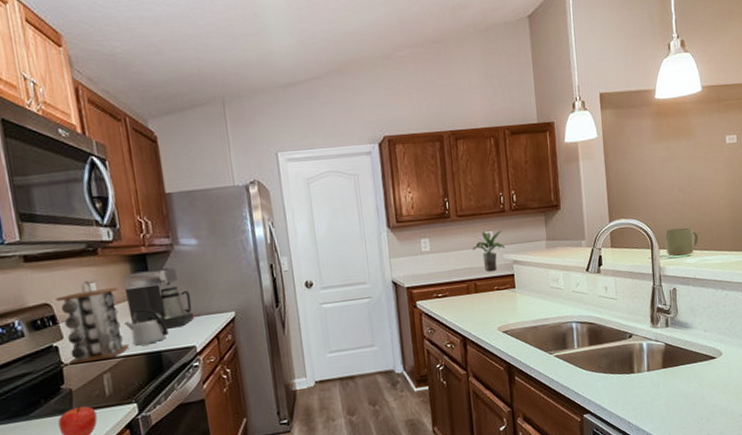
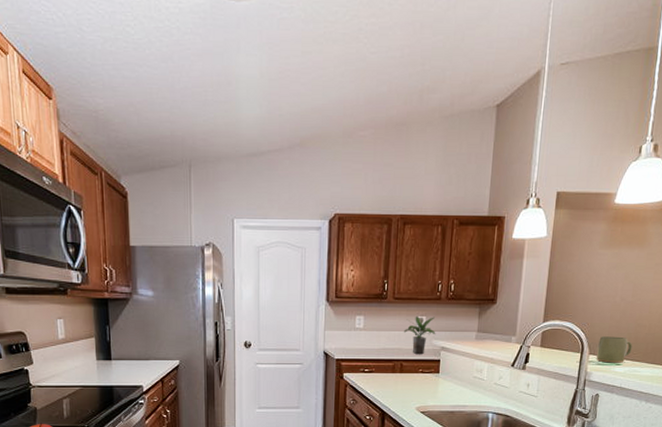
spice rack: present [56,280,130,365] -> none [29,315,87,387]
coffee maker: present [122,267,194,329] -> none [86,313,143,368]
kettle: present [124,308,169,347] -> none [84,346,121,380]

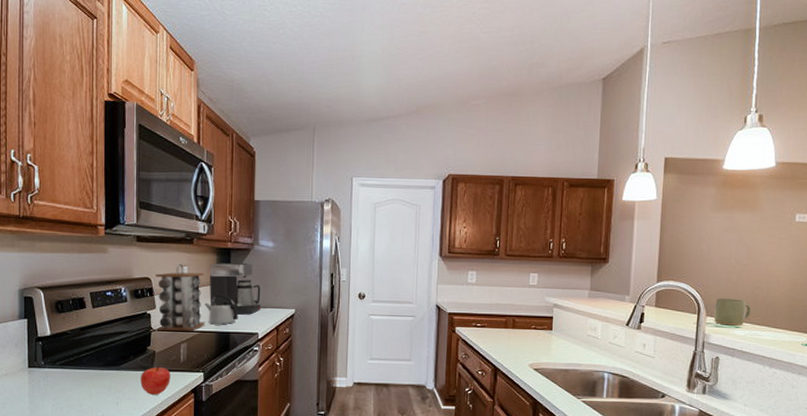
spice rack: none [29,315,87,387] -> present [155,263,205,332]
kettle: none [84,346,121,380] -> present [205,293,238,326]
coffee maker: none [86,313,143,368] -> present [209,262,261,315]
potted plant: present [403,317,436,355] -> none [515,273,548,311]

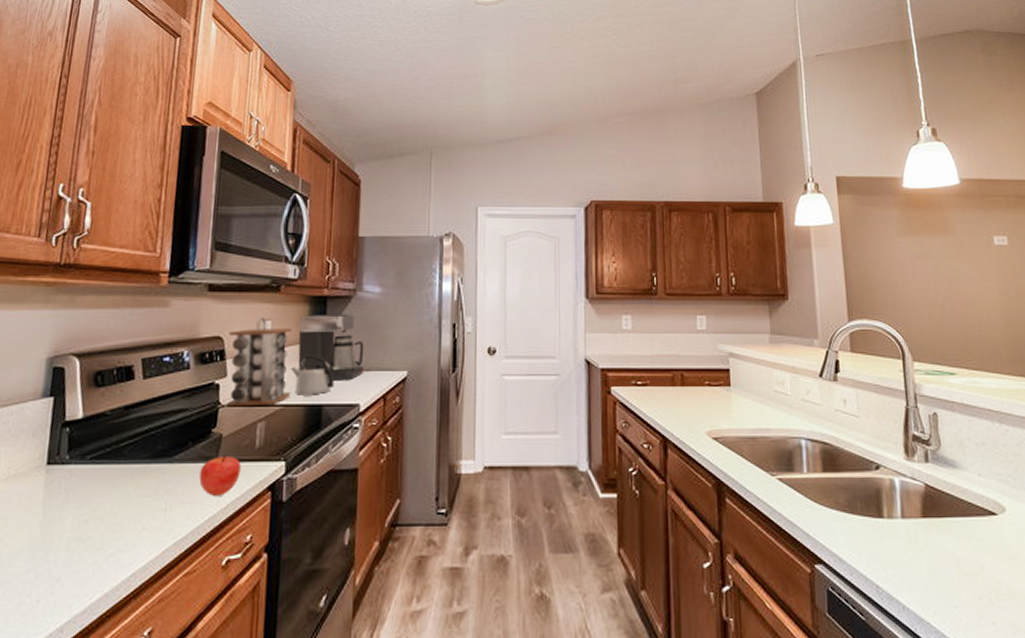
mug: present [713,298,751,326] -> none [920,339,965,372]

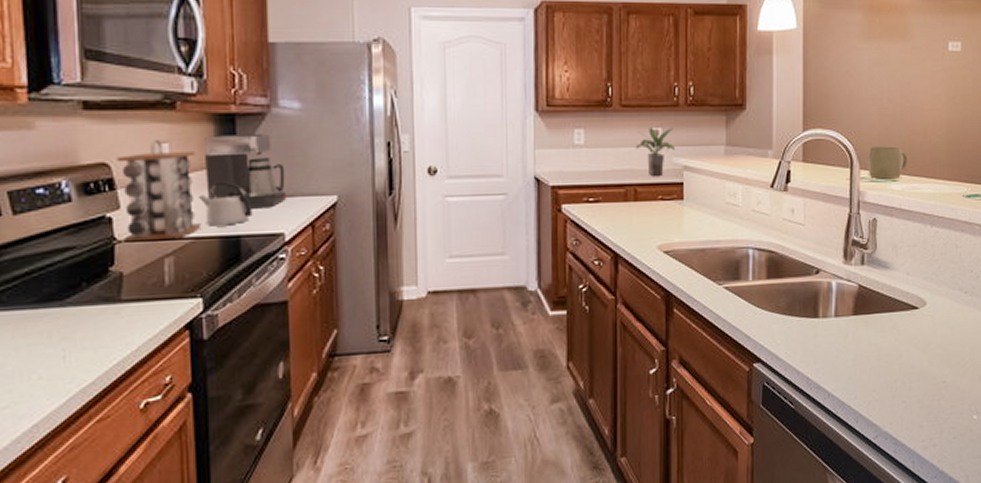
fruit: present [199,455,241,496] -> none [100,295,150,339]
potted plant: none [680,316,721,363] -> present [635,128,676,177]
mug: none [920,339,965,372] -> present [868,146,908,179]

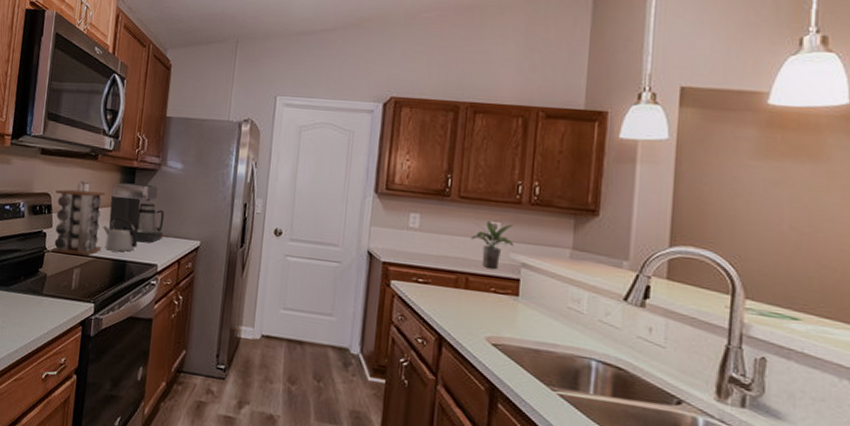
mug: present [868,146,908,179] -> none [756,276,816,318]

